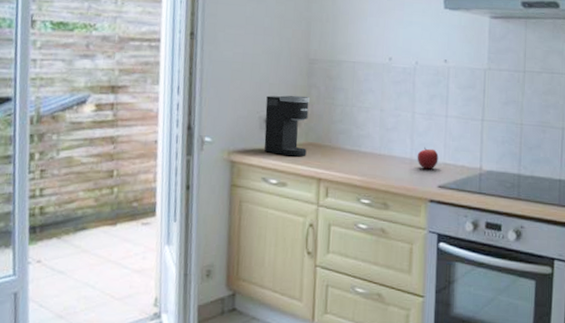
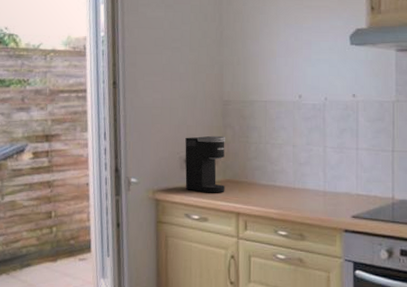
fruit: present [417,147,439,170] -> none [330,179,351,201]

